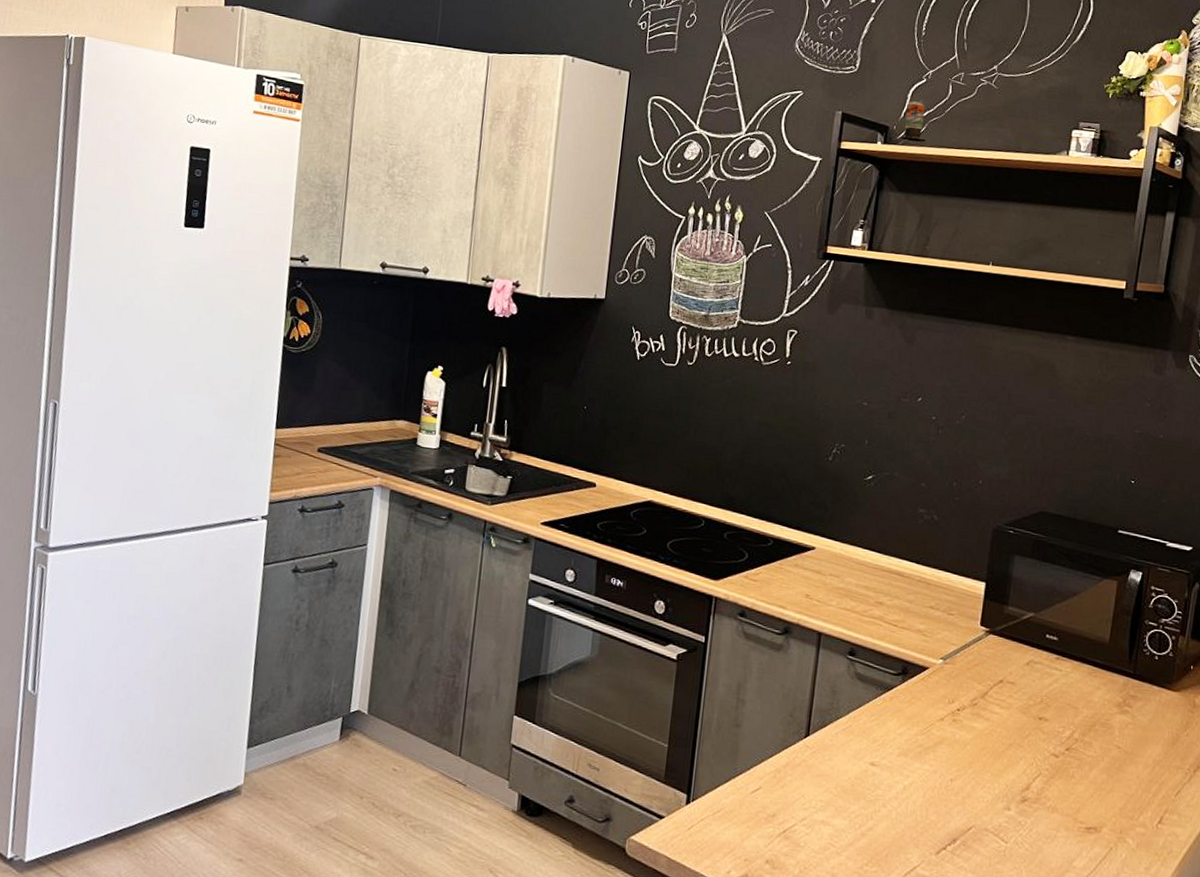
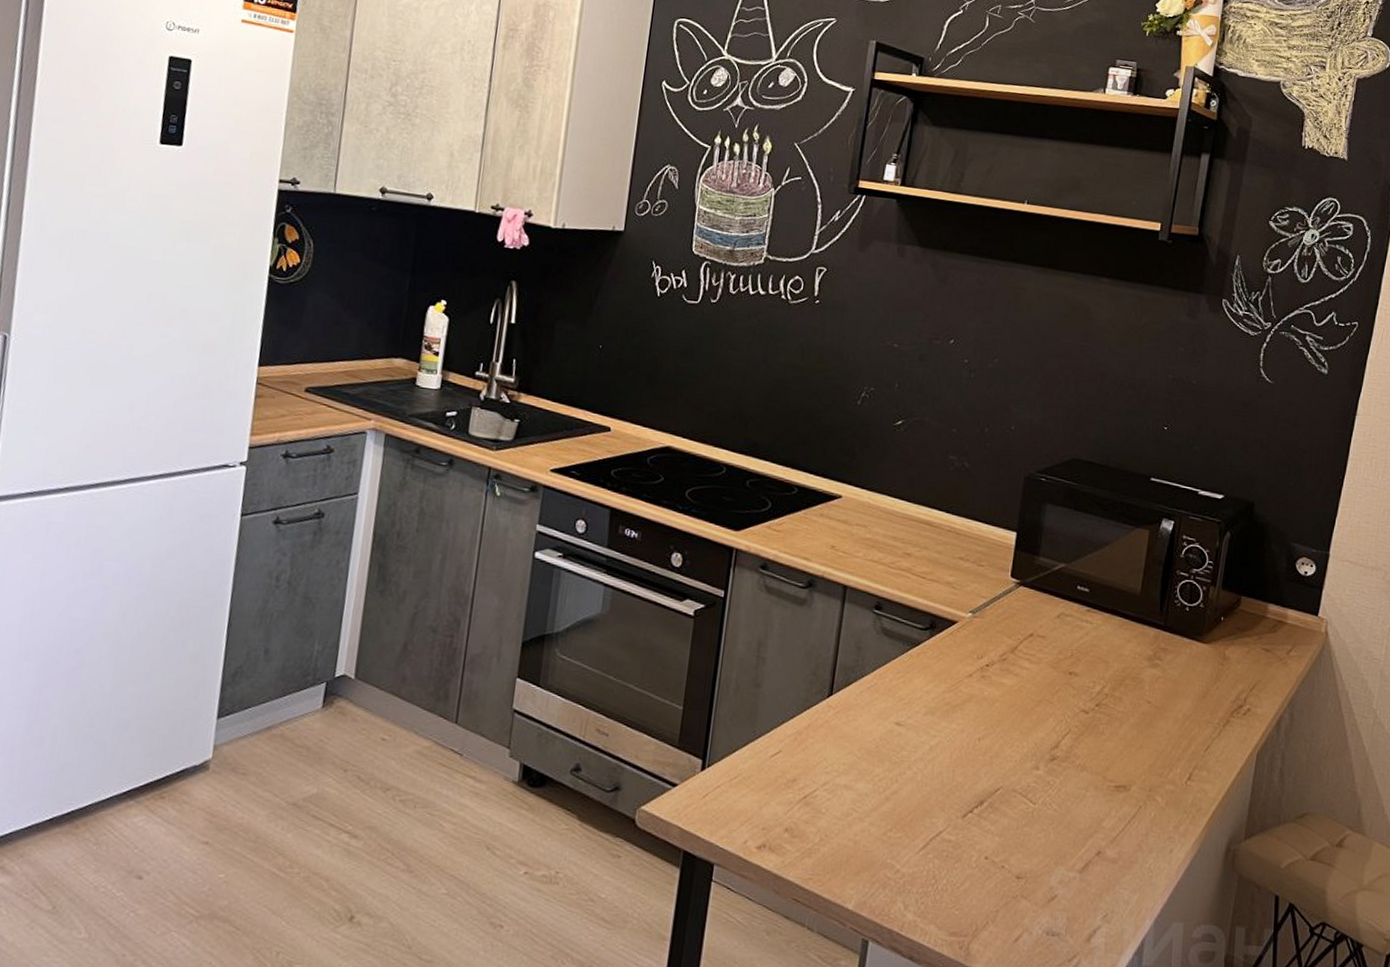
can: present [901,99,926,143] -> none [936,31,962,76]

